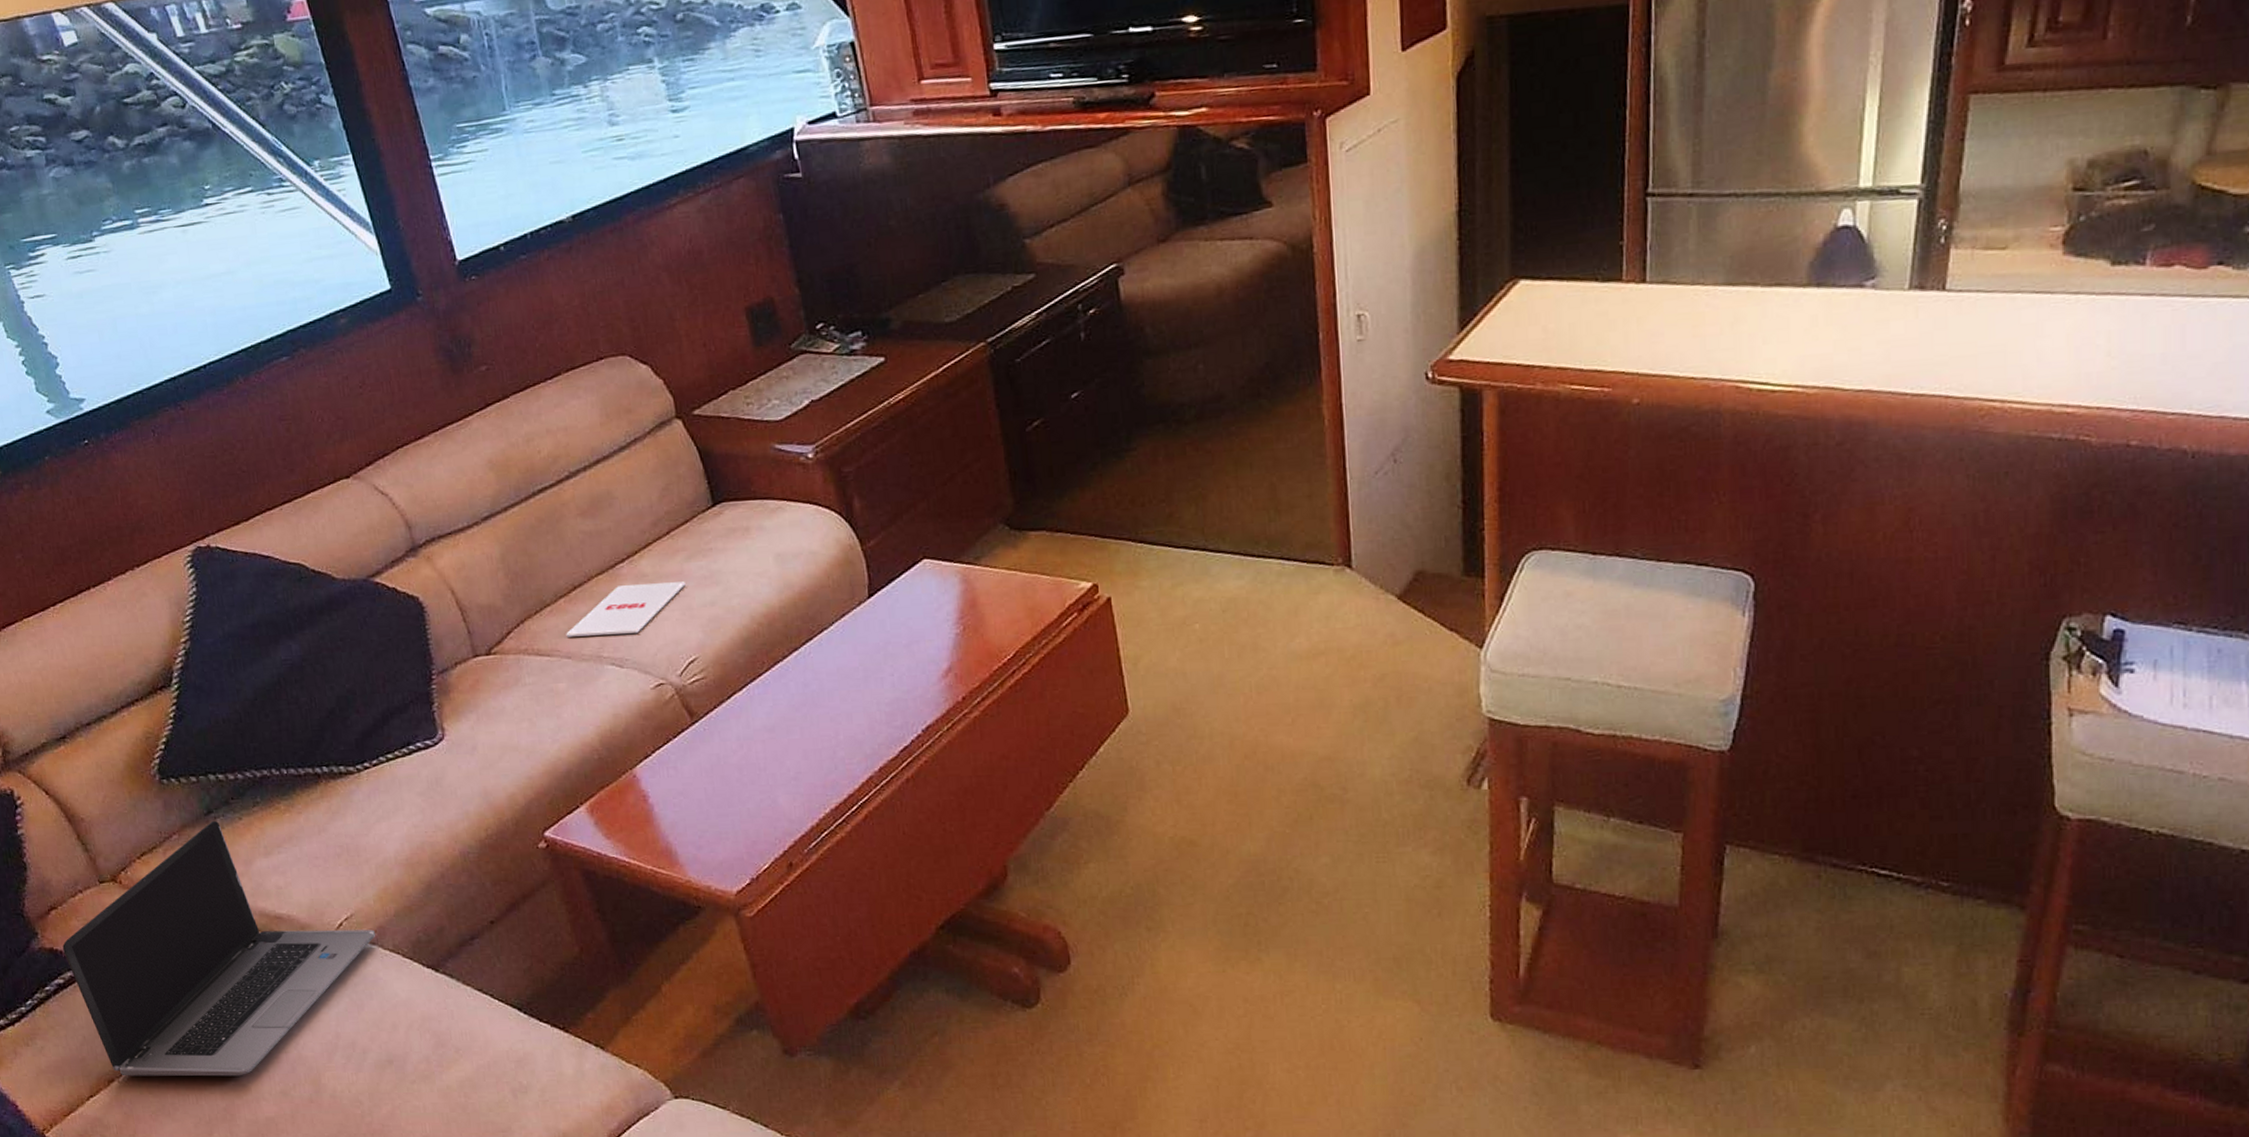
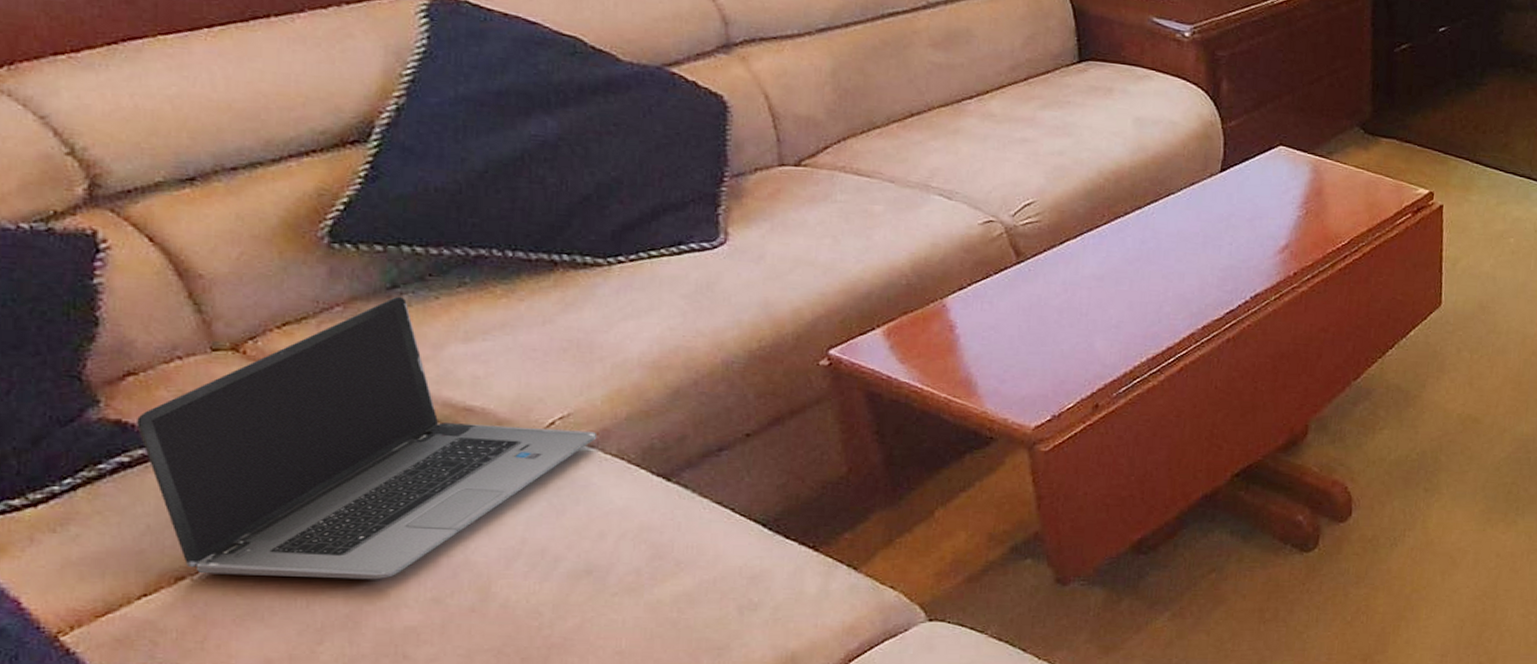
magazine: present [566,582,686,637] -> none [893,120,1036,170]

